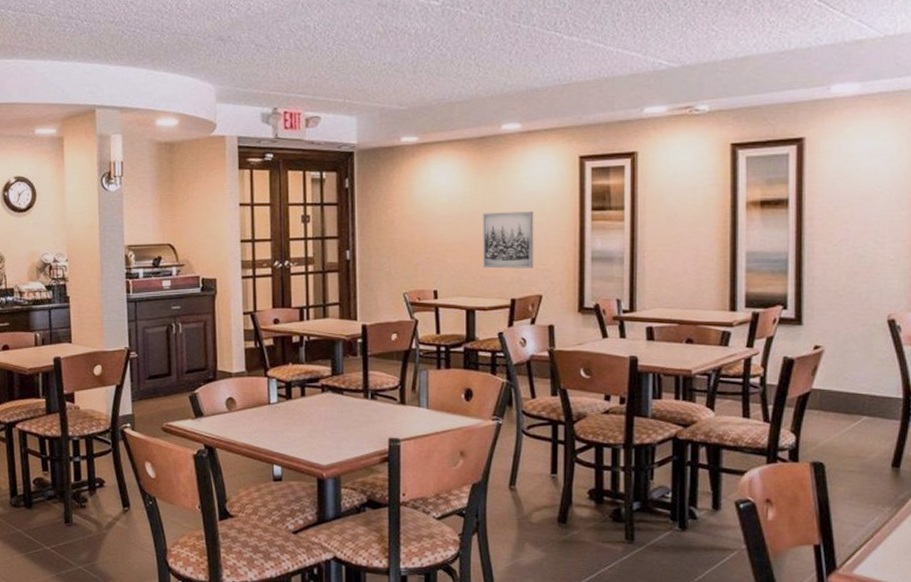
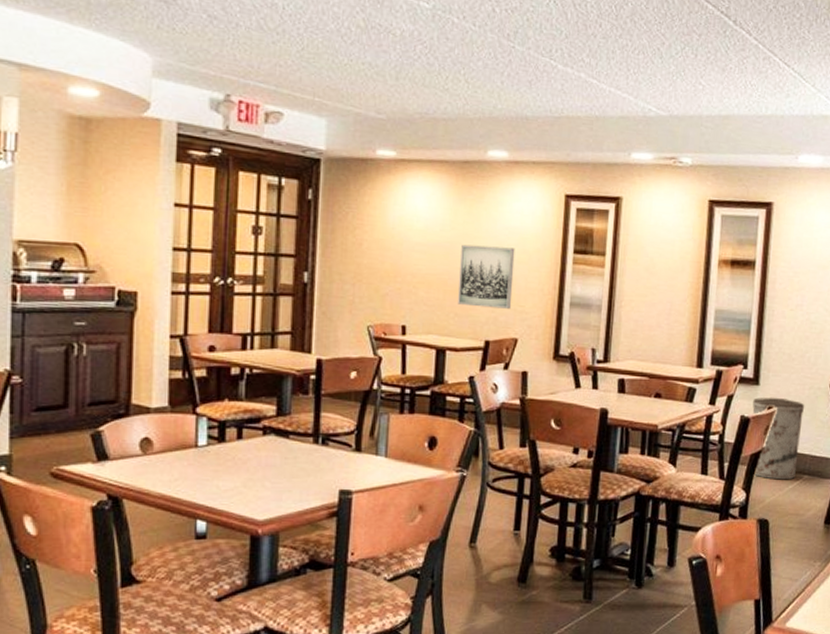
trash can: none [796,336,859,422] -> present [752,397,805,480]

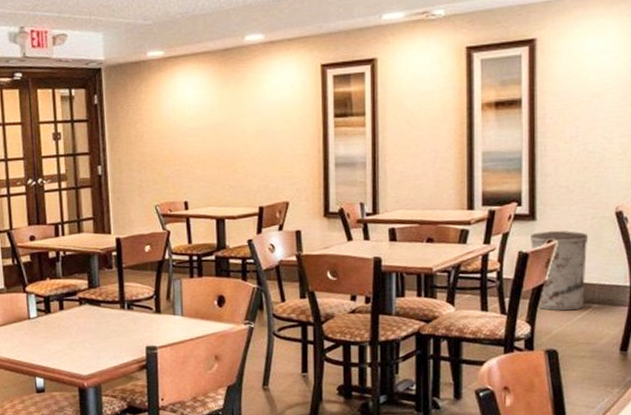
wall art: present [458,244,515,309] -> none [229,120,280,178]

